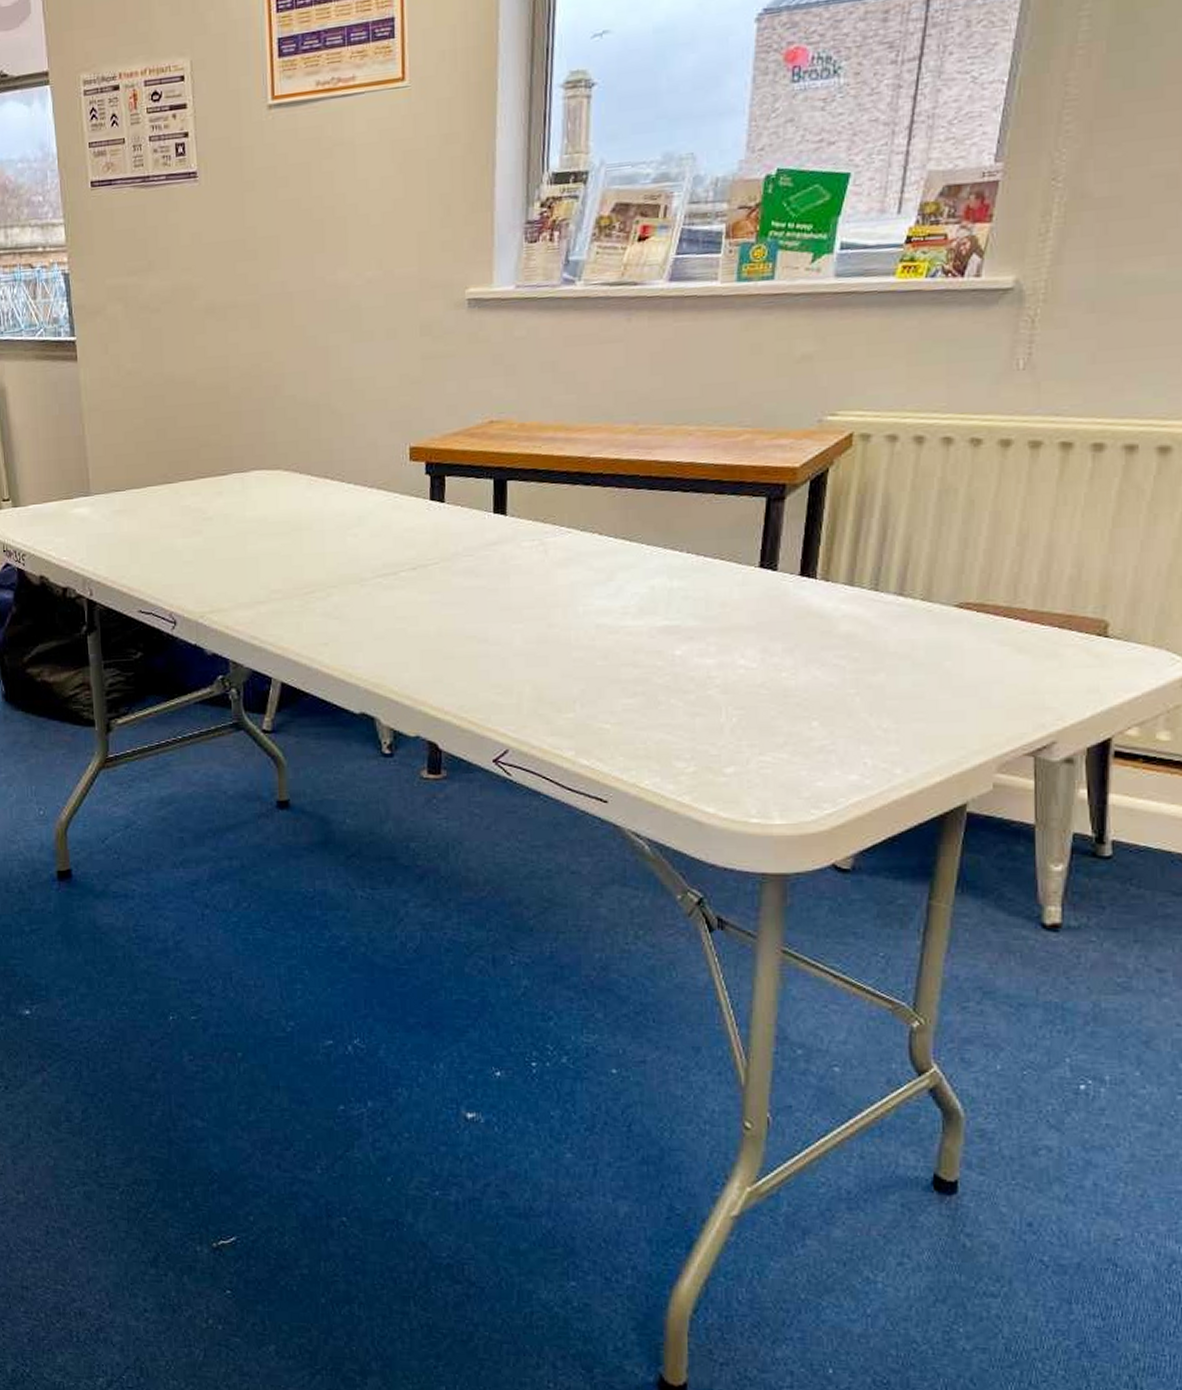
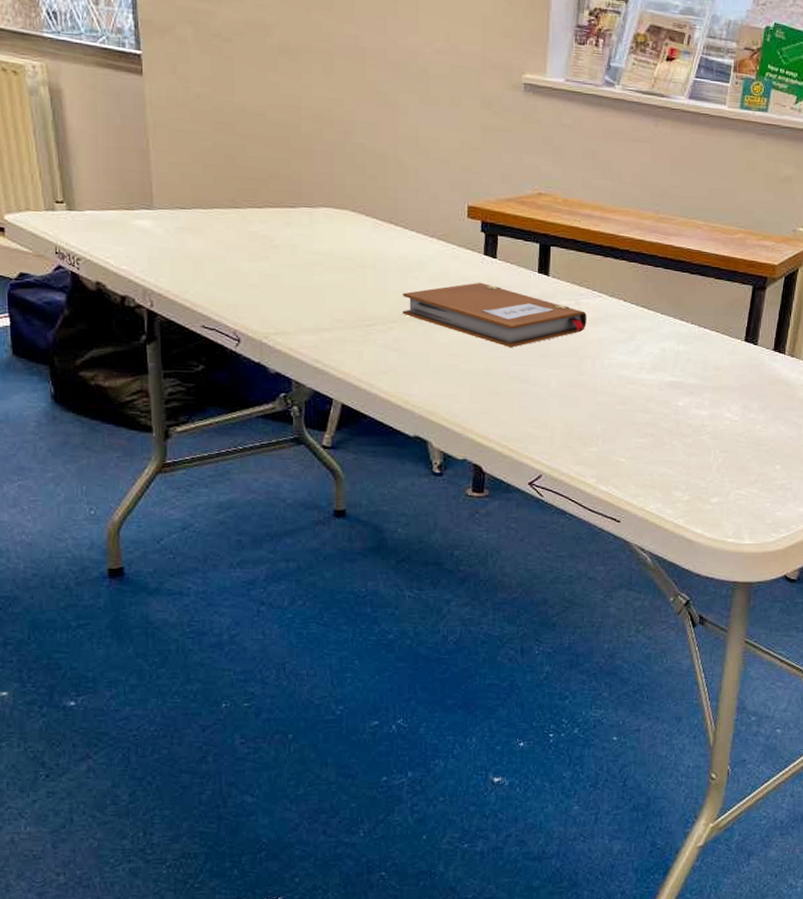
notebook: none [342,531,554,603] -> present [403,282,587,347]

